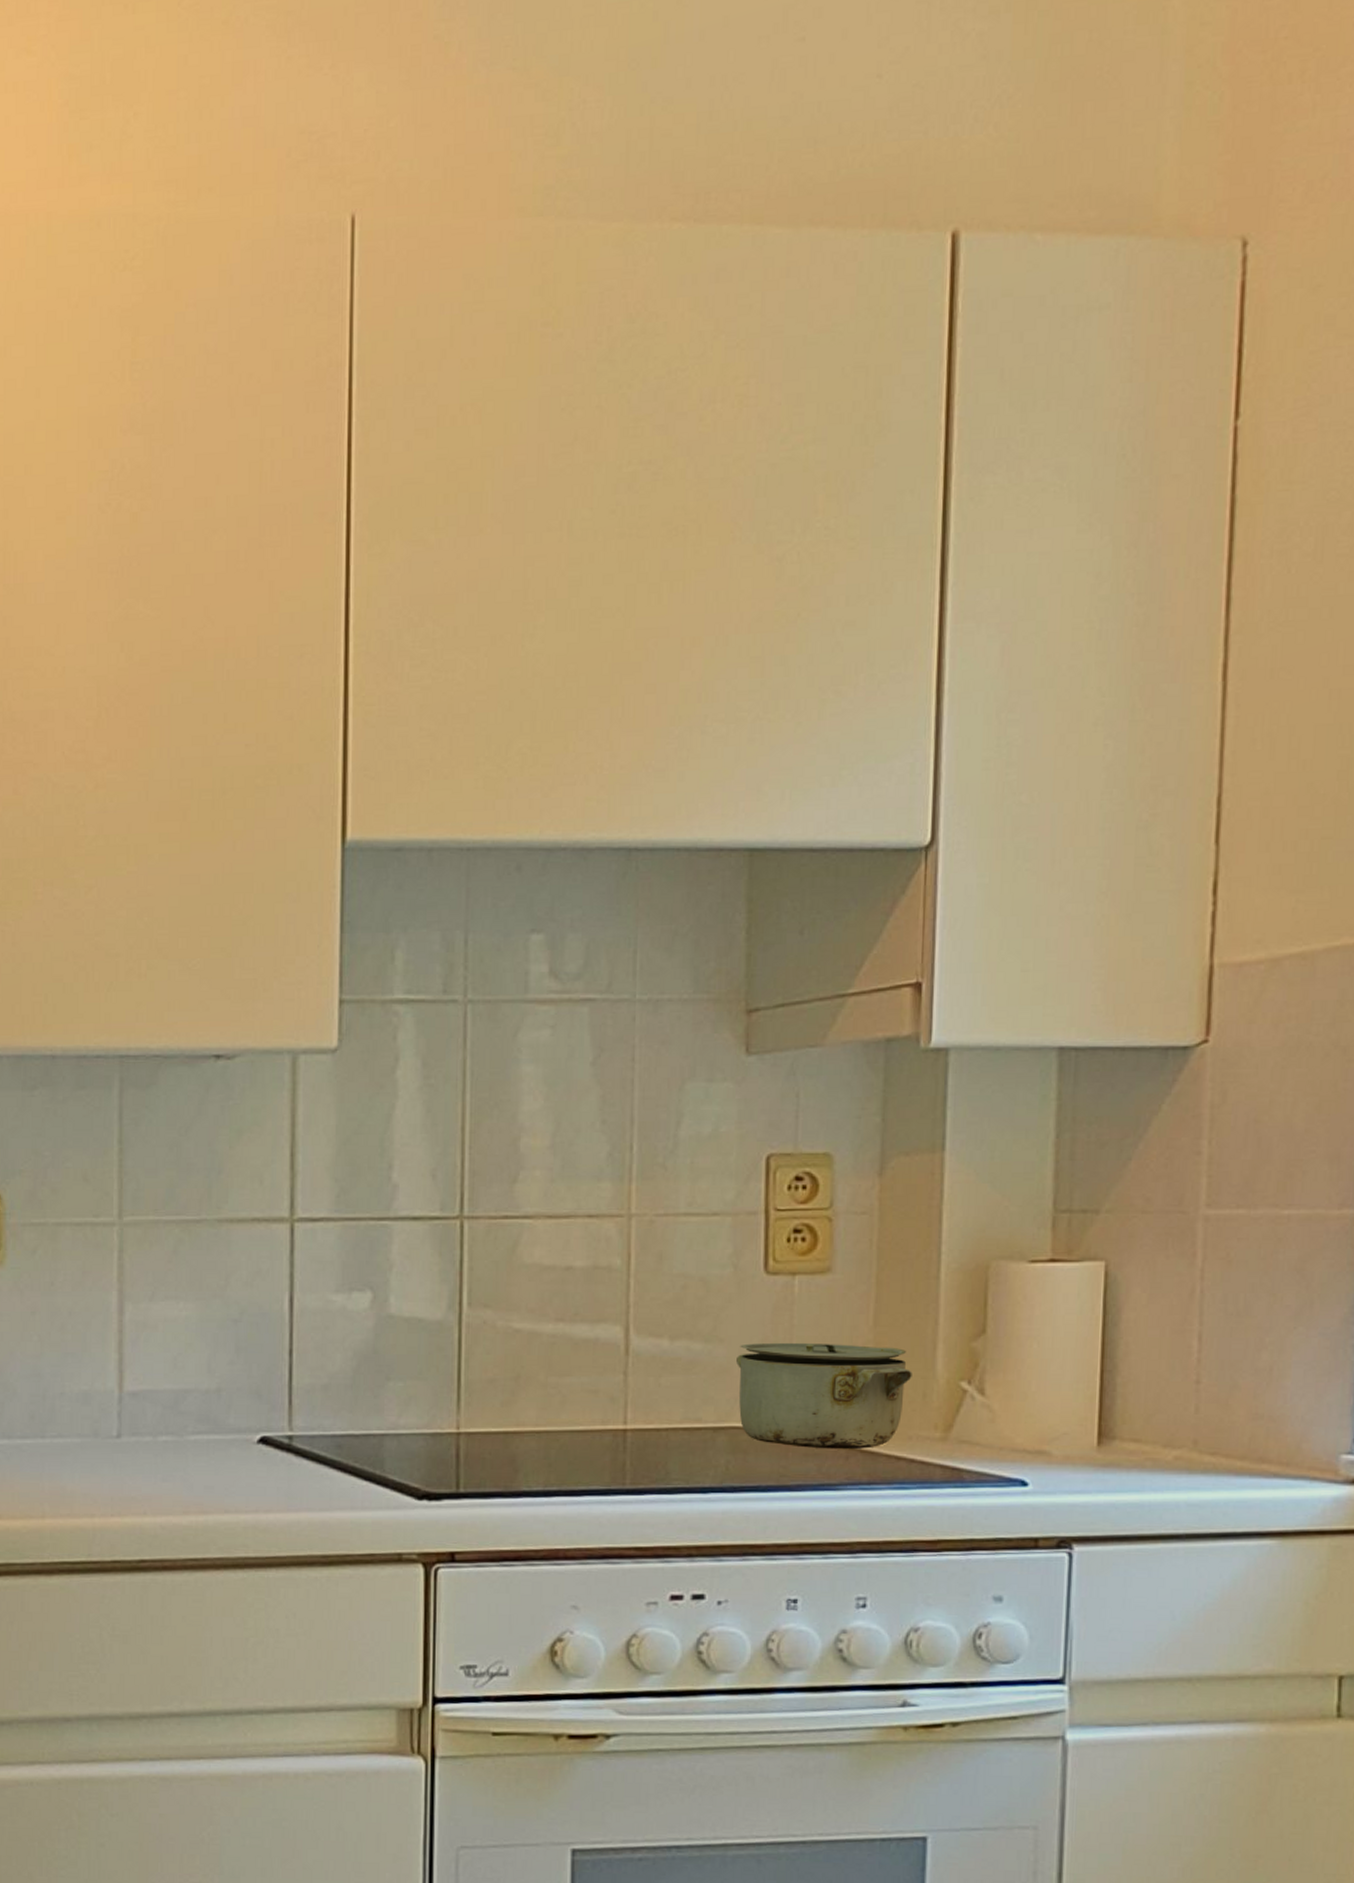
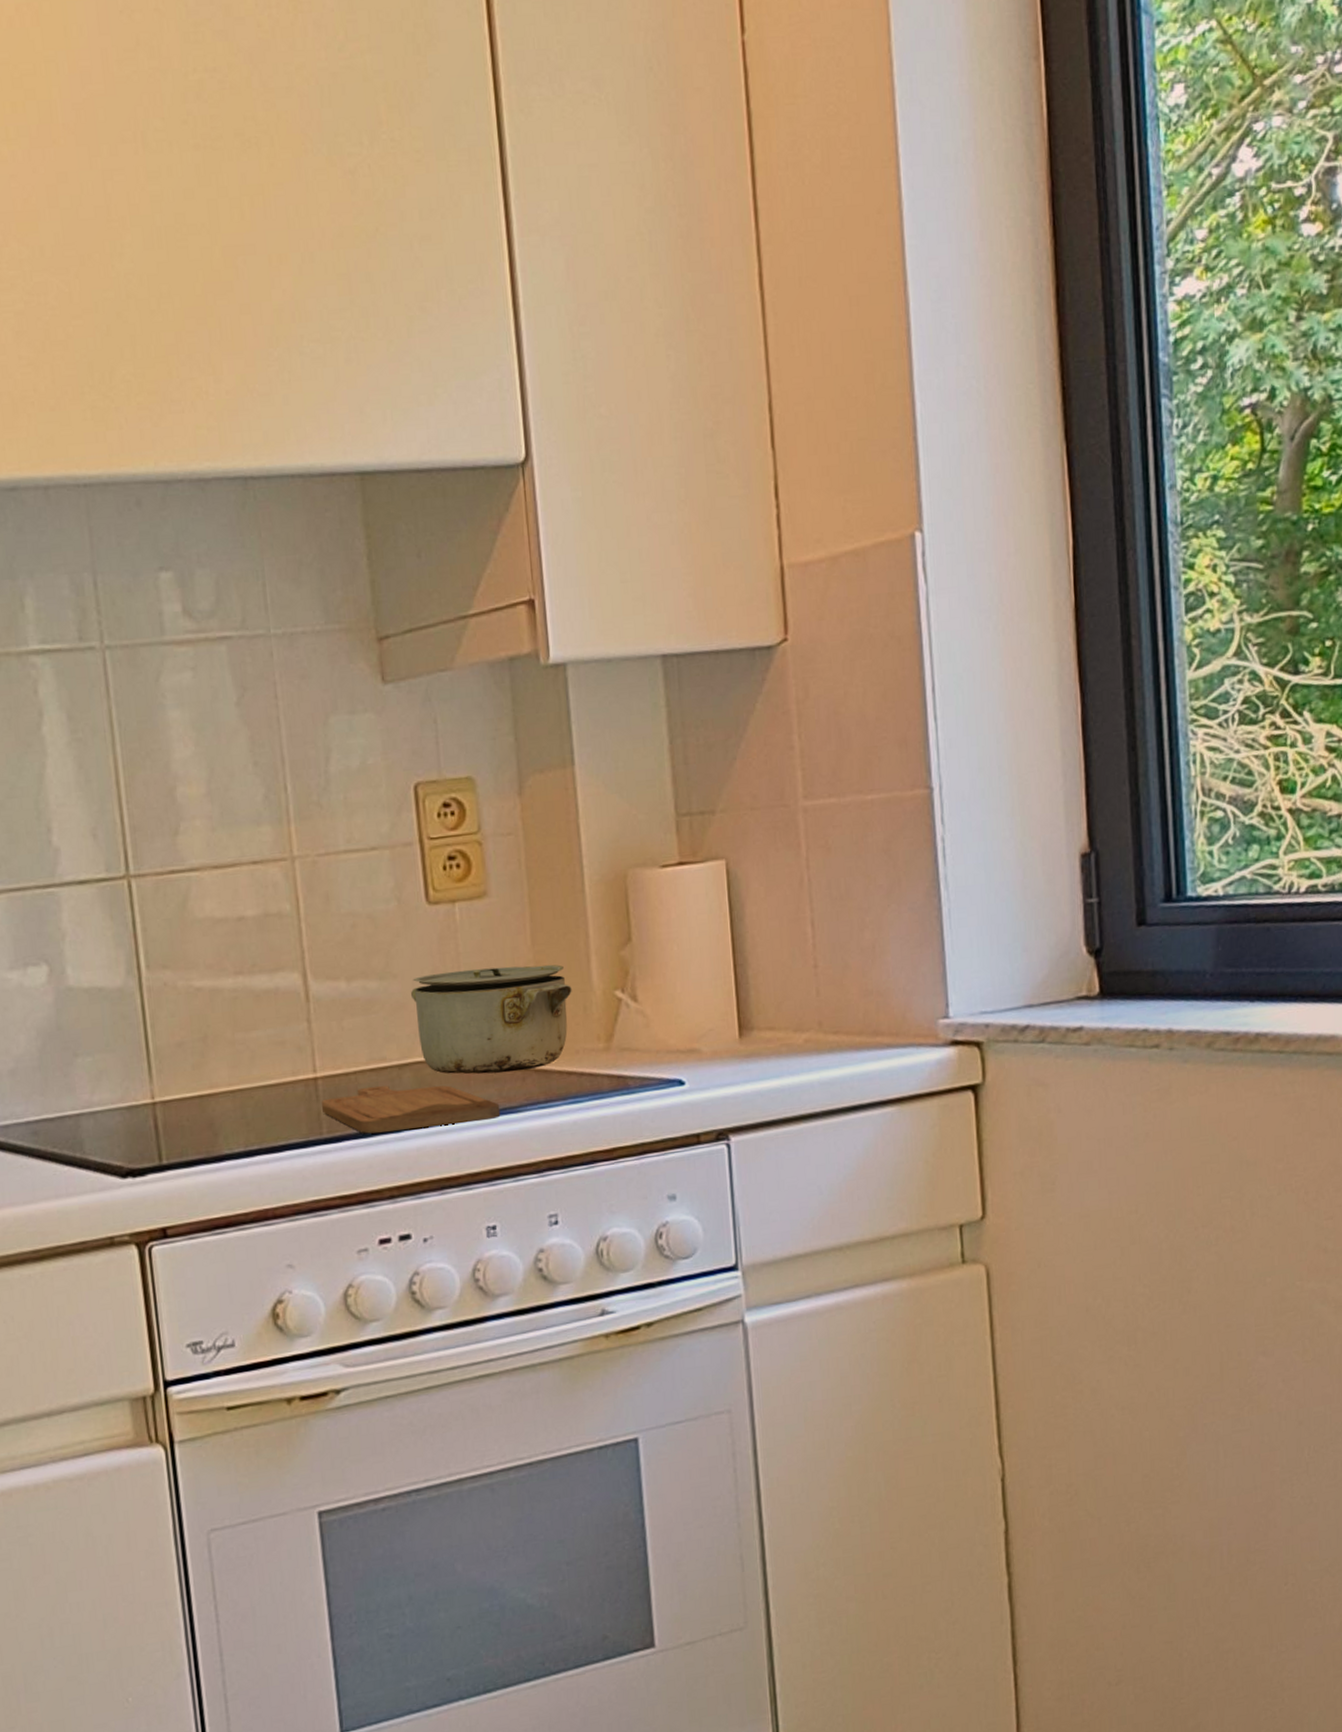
chopping board: none [627,1445,818,1494] -> present [321,1085,501,1134]

